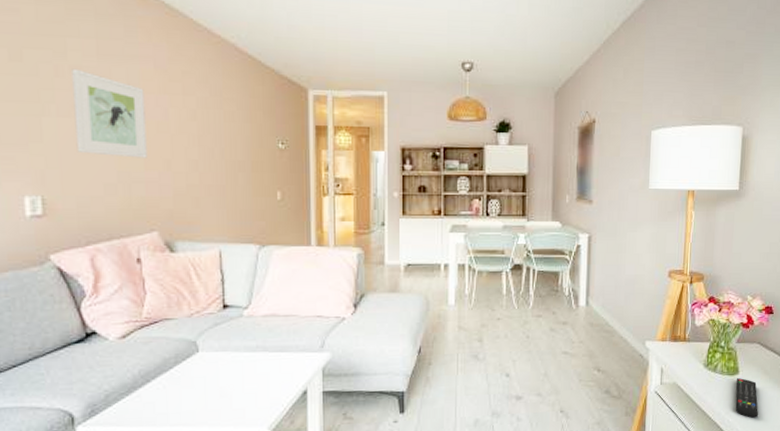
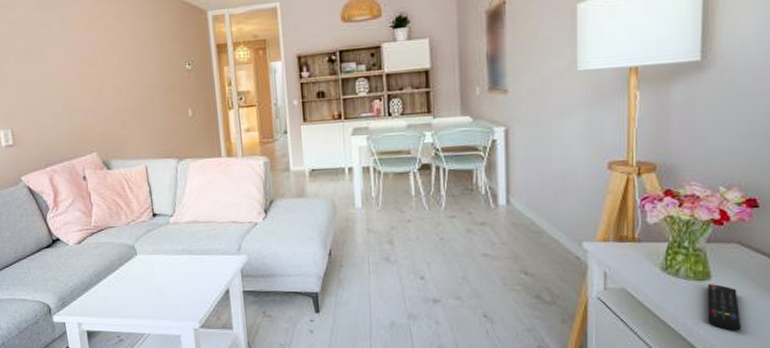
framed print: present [72,68,147,158] -> none [21,20,83,91]

